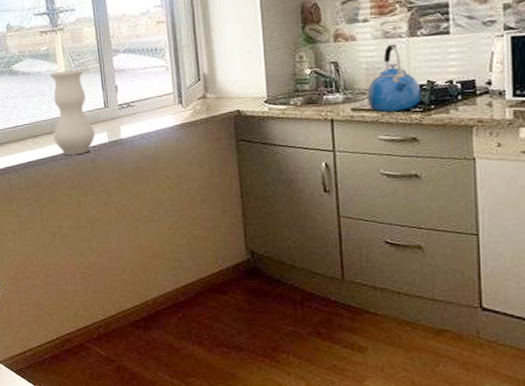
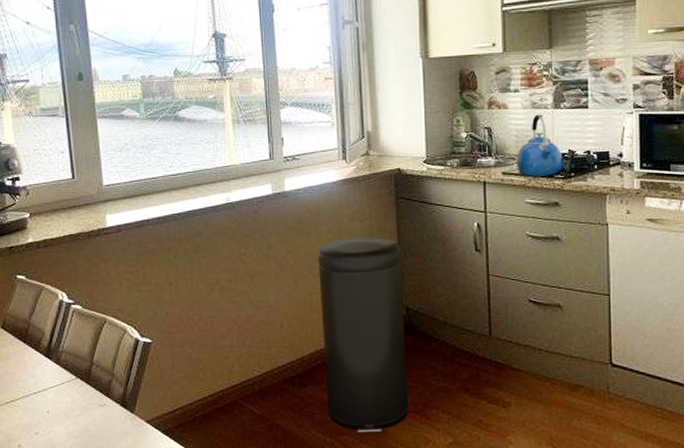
vase: present [48,69,95,156] -> none [215,119,259,206]
pedal bin: none [156,181,257,377] -> present [317,238,409,434]

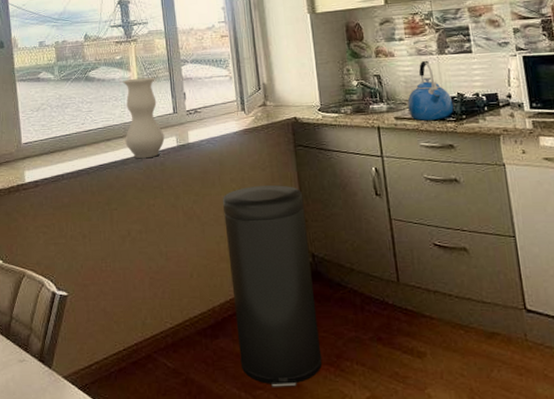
vase: none [215,119,259,206] -> present [122,77,165,159]

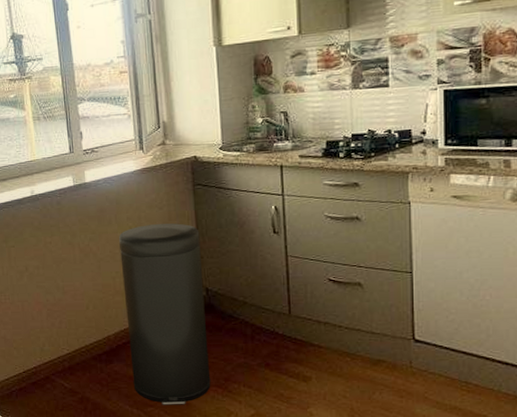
vase: present [122,77,165,159] -> none [17,116,61,199]
kettle: present [407,60,454,121] -> none [314,95,363,159]

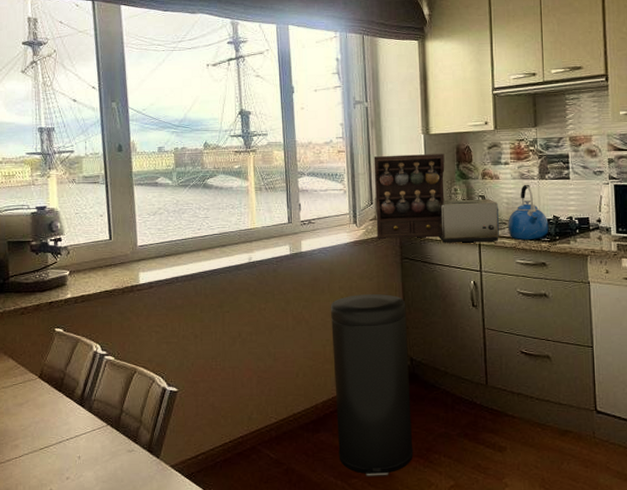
spice rack: none [159,66,241,165] -> present [374,153,445,239]
toaster: none [232,114,304,167] -> present [437,199,499,243]
kettle: none [314,95,363,159] -> present [508,184,549,241]

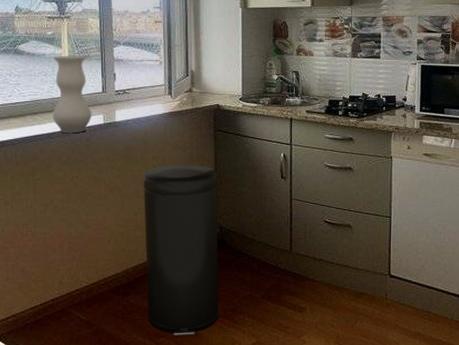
vase: none [239,187,279,265] -> present [52,55,92,134]
spice rack: present [374,153,445,239] -> none [191,27,261,111]
toaster: present [437,199,499,243] -> none [251,74,312,117]
kettle: present [508,184,549,241] -> none [319,61,358,116]

